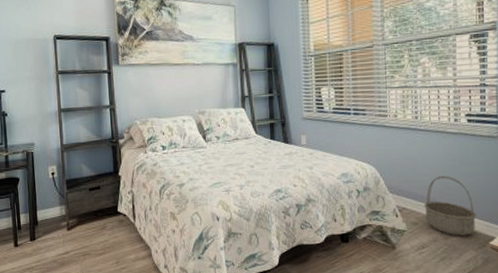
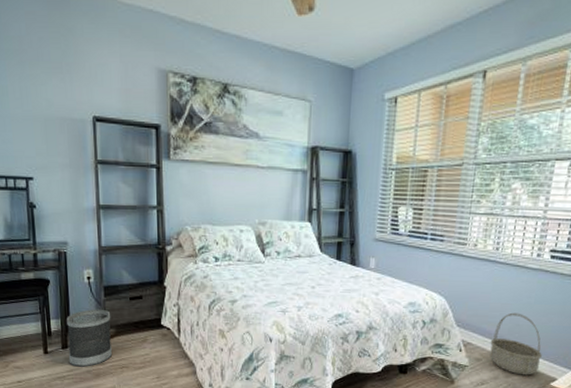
wastebasket: none [34,201,76,257] -> present [67,309,113,367]

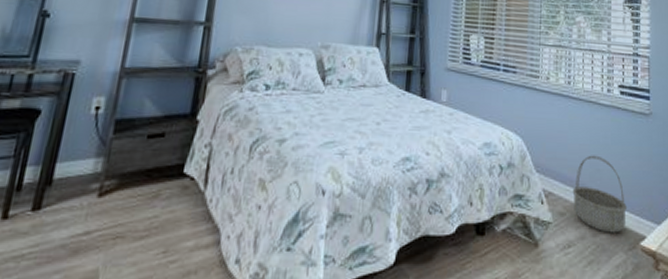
wastebasket: present [67,309,113,367] -> none [36,150,117,239]

